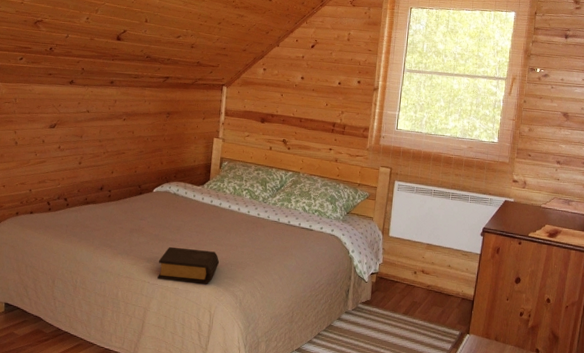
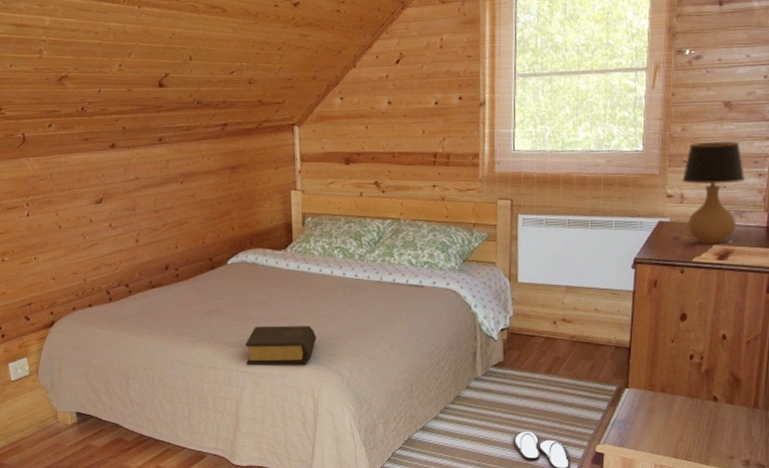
table lamp: none [514,141,575,225] -> present [672,141,746,245]

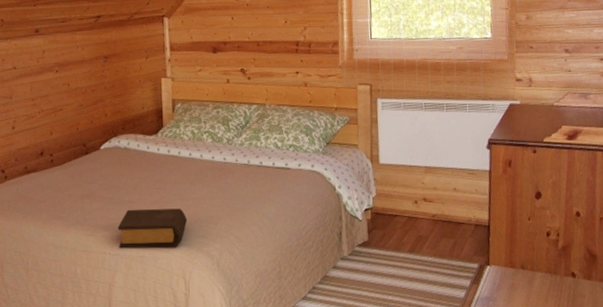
table lamp: present [672,141,746,245] -> none [523,28,589,126]

